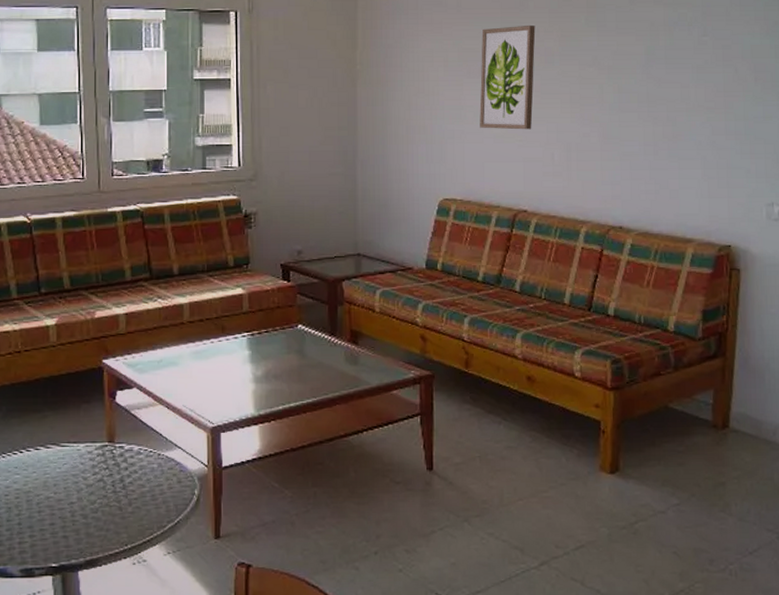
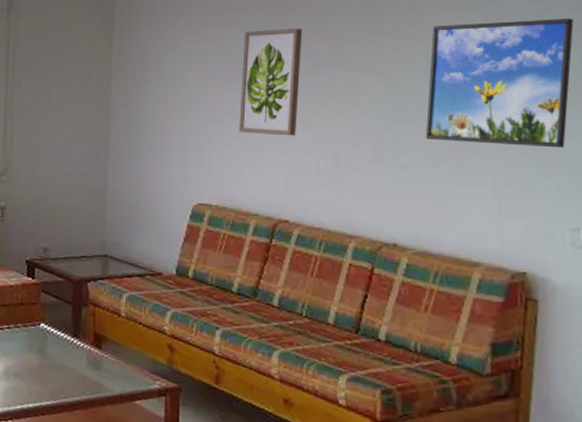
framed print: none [645,11,769,132] -> present [425,18,573,148]

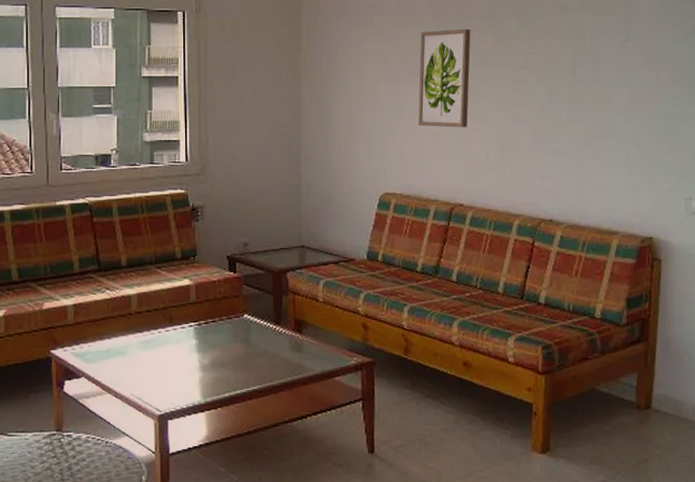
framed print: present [425,18,573,148] -> none [573,19,687,131]

